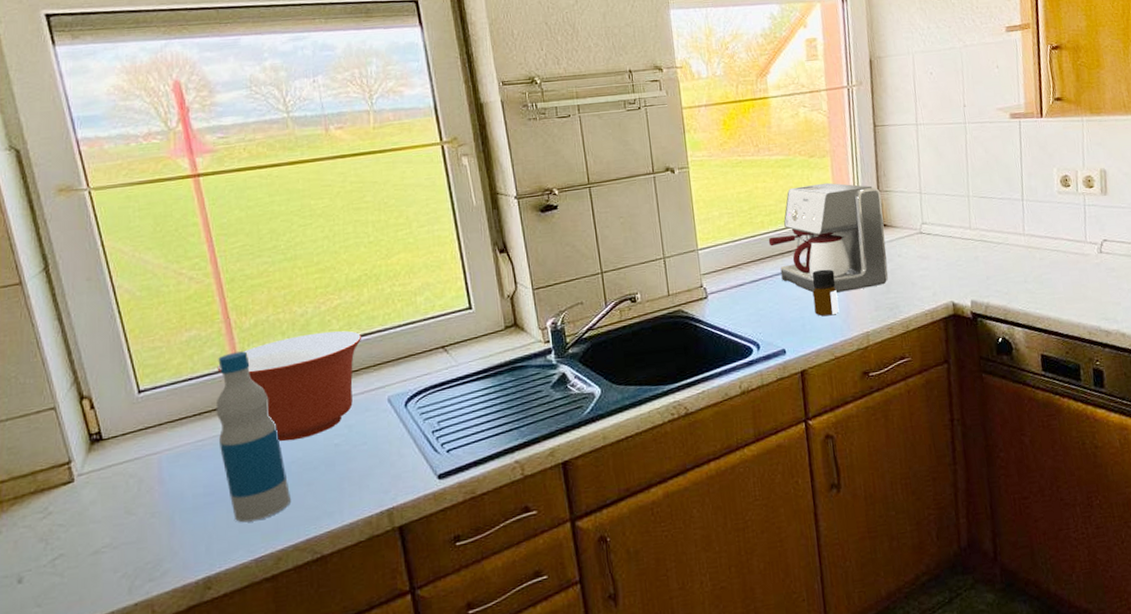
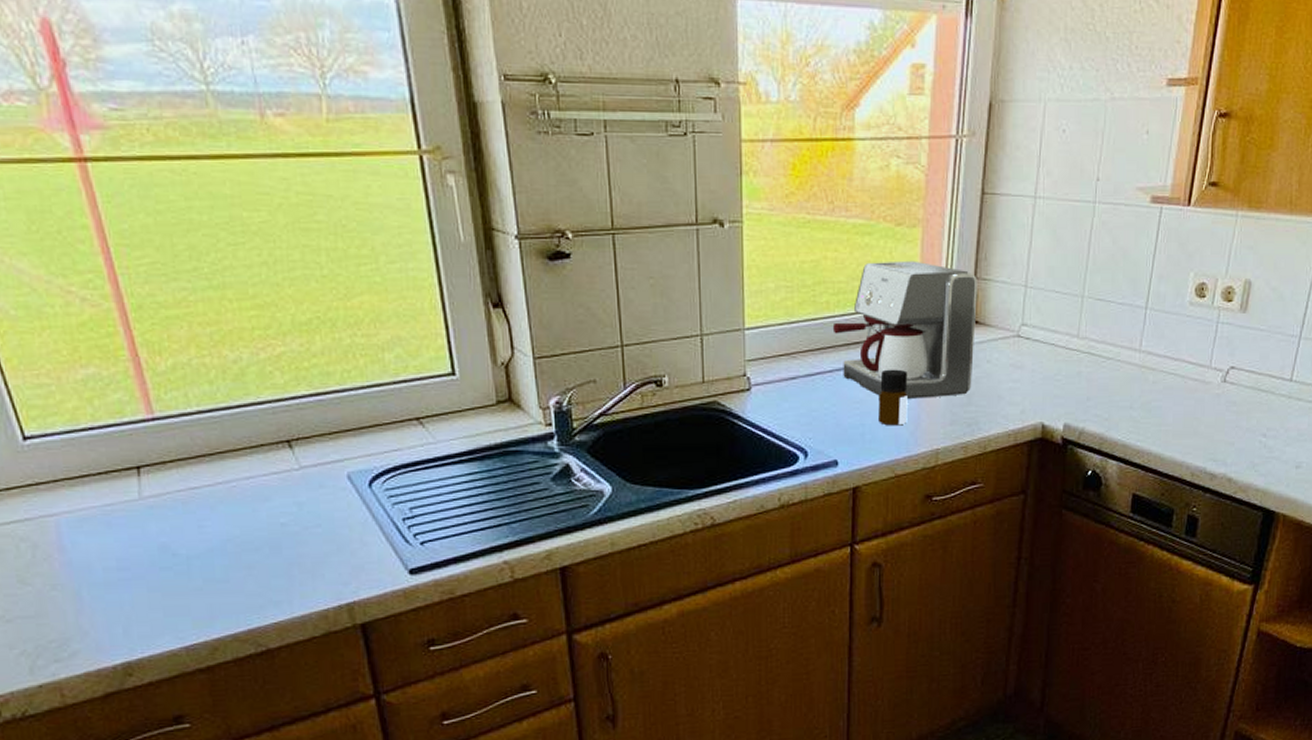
bottle: present [216,351,290,523] -> none [126,400,227,605]
mixing bowl: present [217,330,362,442] -> none [125,385,314,515]

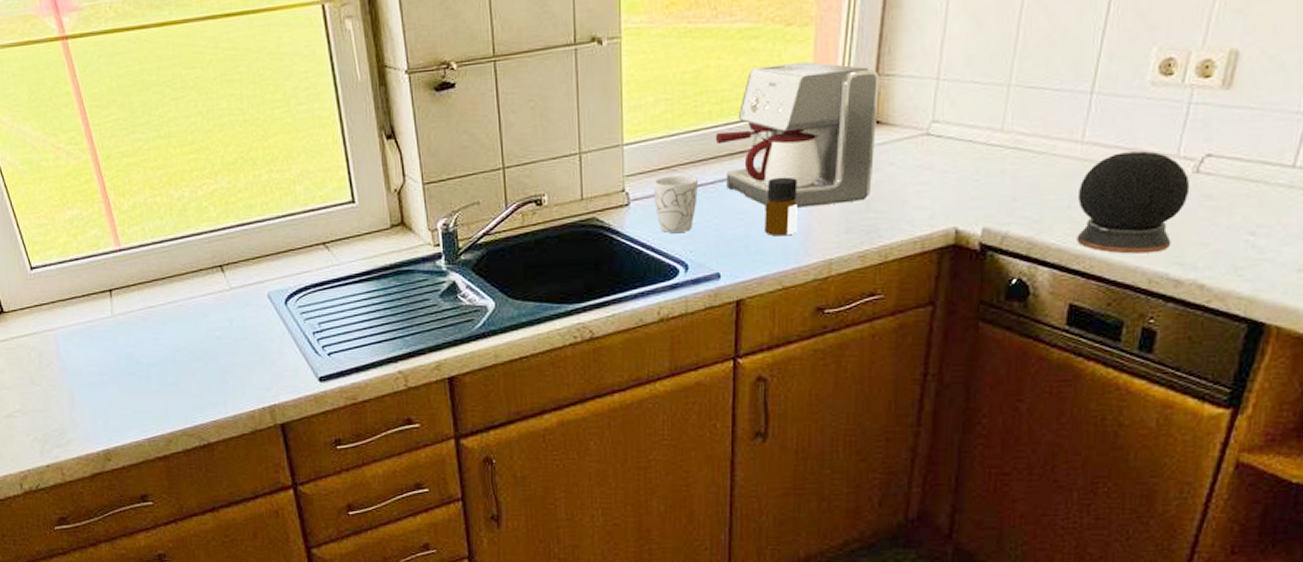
mug: none [774,362,816,419] -> present [654,175,698,233]
speaker: none [1137,361,1220,450] -> present [1076,151,1190,254]

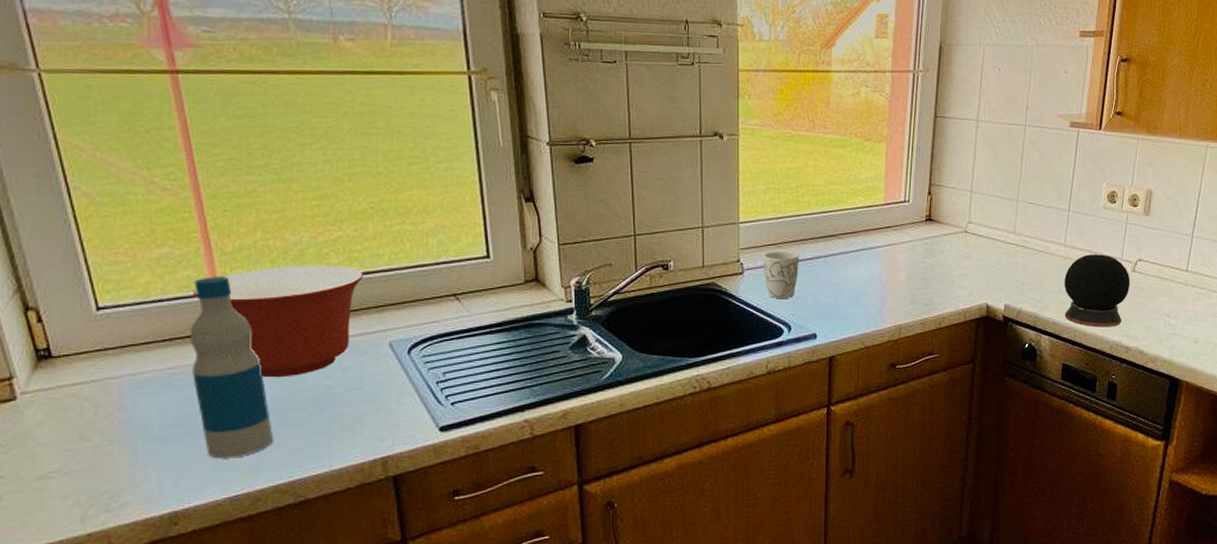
mixing bowl: none [100,218,240,330] -> present [193,265,364,378]
bottle: none [101,234,177,404] -> present [189,276,273,459]
coffee maker: present [715,61,879,208] -> none [812,169,932,282]
bottle: present [765,177,798,236] -> none [851,257,875,305]

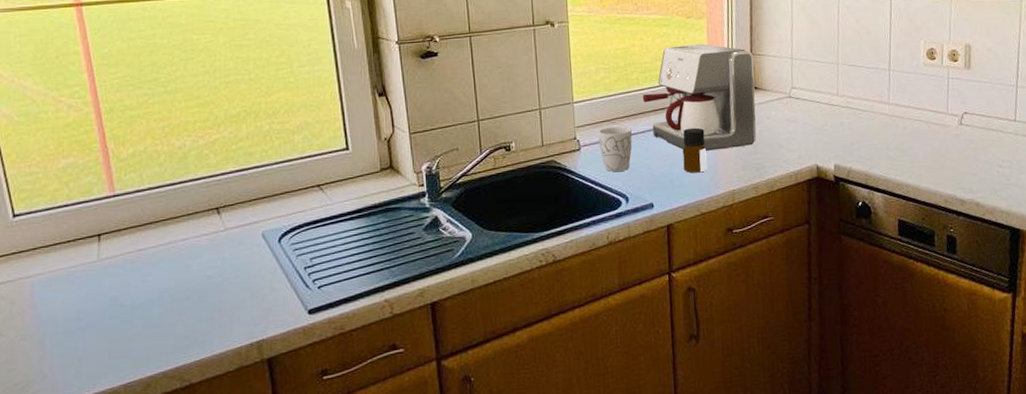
bottle: present [189,276,273,459] -> none [90,180,161,349]
mixing bowl: present [193,265,364,378] -> none [93,165,239,271]
coffee maker: none [812,169,932,282] -> present [642,43,757,151]
bottle: none [851,257,875,305] -> present [682,127,707,173]
speaker: present [1065,254,1130,327] -> none [892,110,959,182]

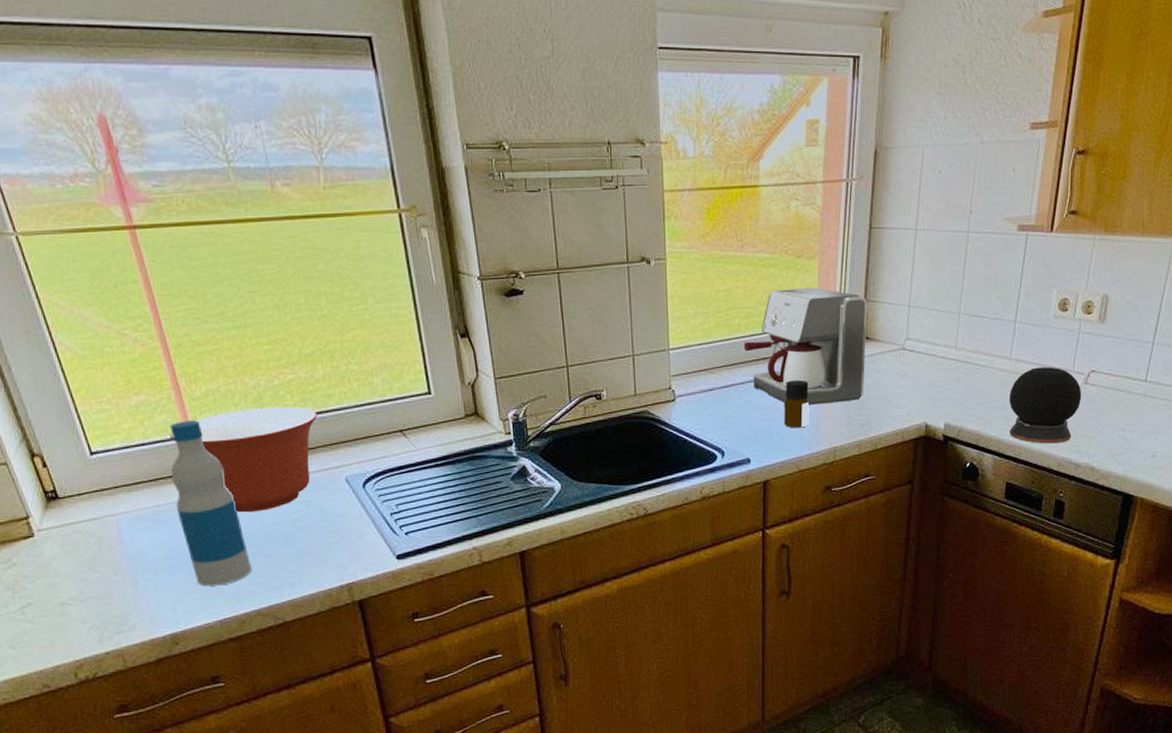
bottle: none [90,180,161,349] -> present [170,420,251,587]
mixing bowl: none [93,165,239,271] -> present [169,406,318,513]
mug: present [598,126,632,172] -> none [695,376,731,424]
speaker: none [892,110,959,182] -> present [1009,367,1082,444]

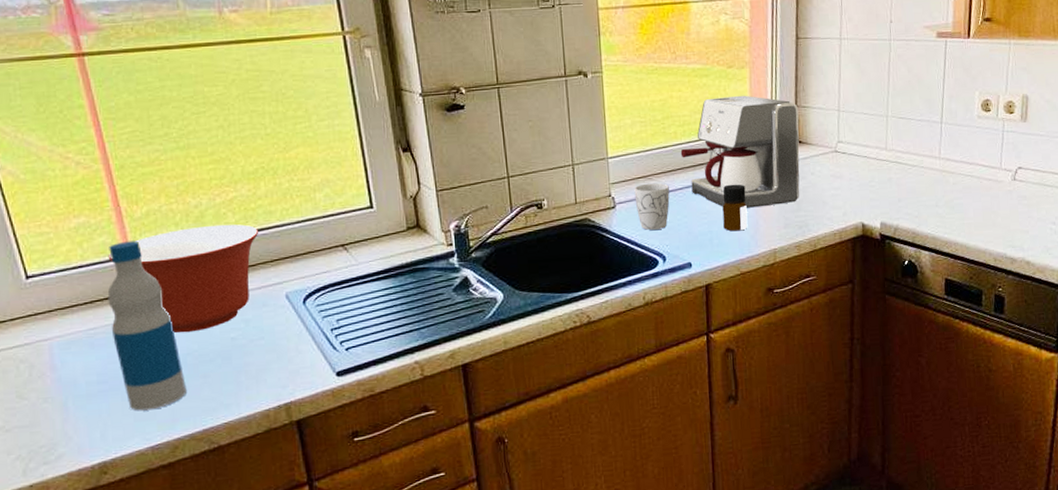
mug: none [695,376,731,424] -> present [634,183,670,230]
speaker: present [1009,367,1082,444] -> none [941,165,1012,240]

